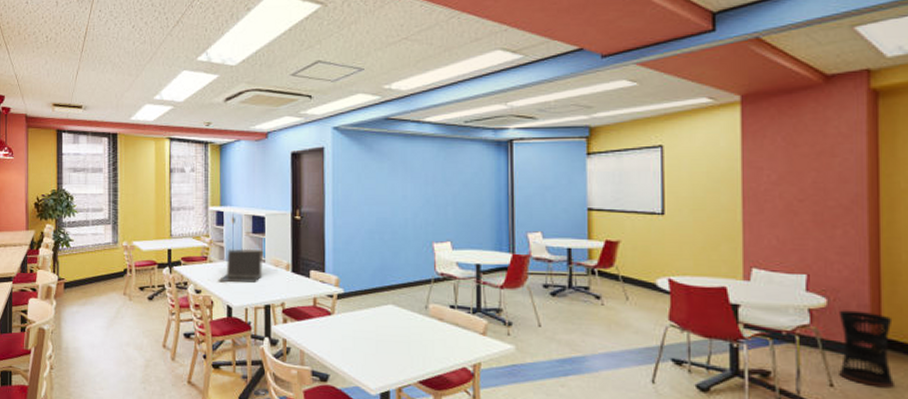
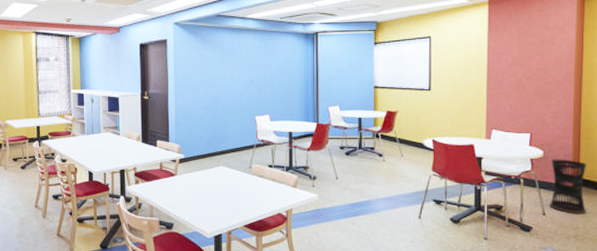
laptop: present [218,248,264,282] -> none [80,124,119,152]

